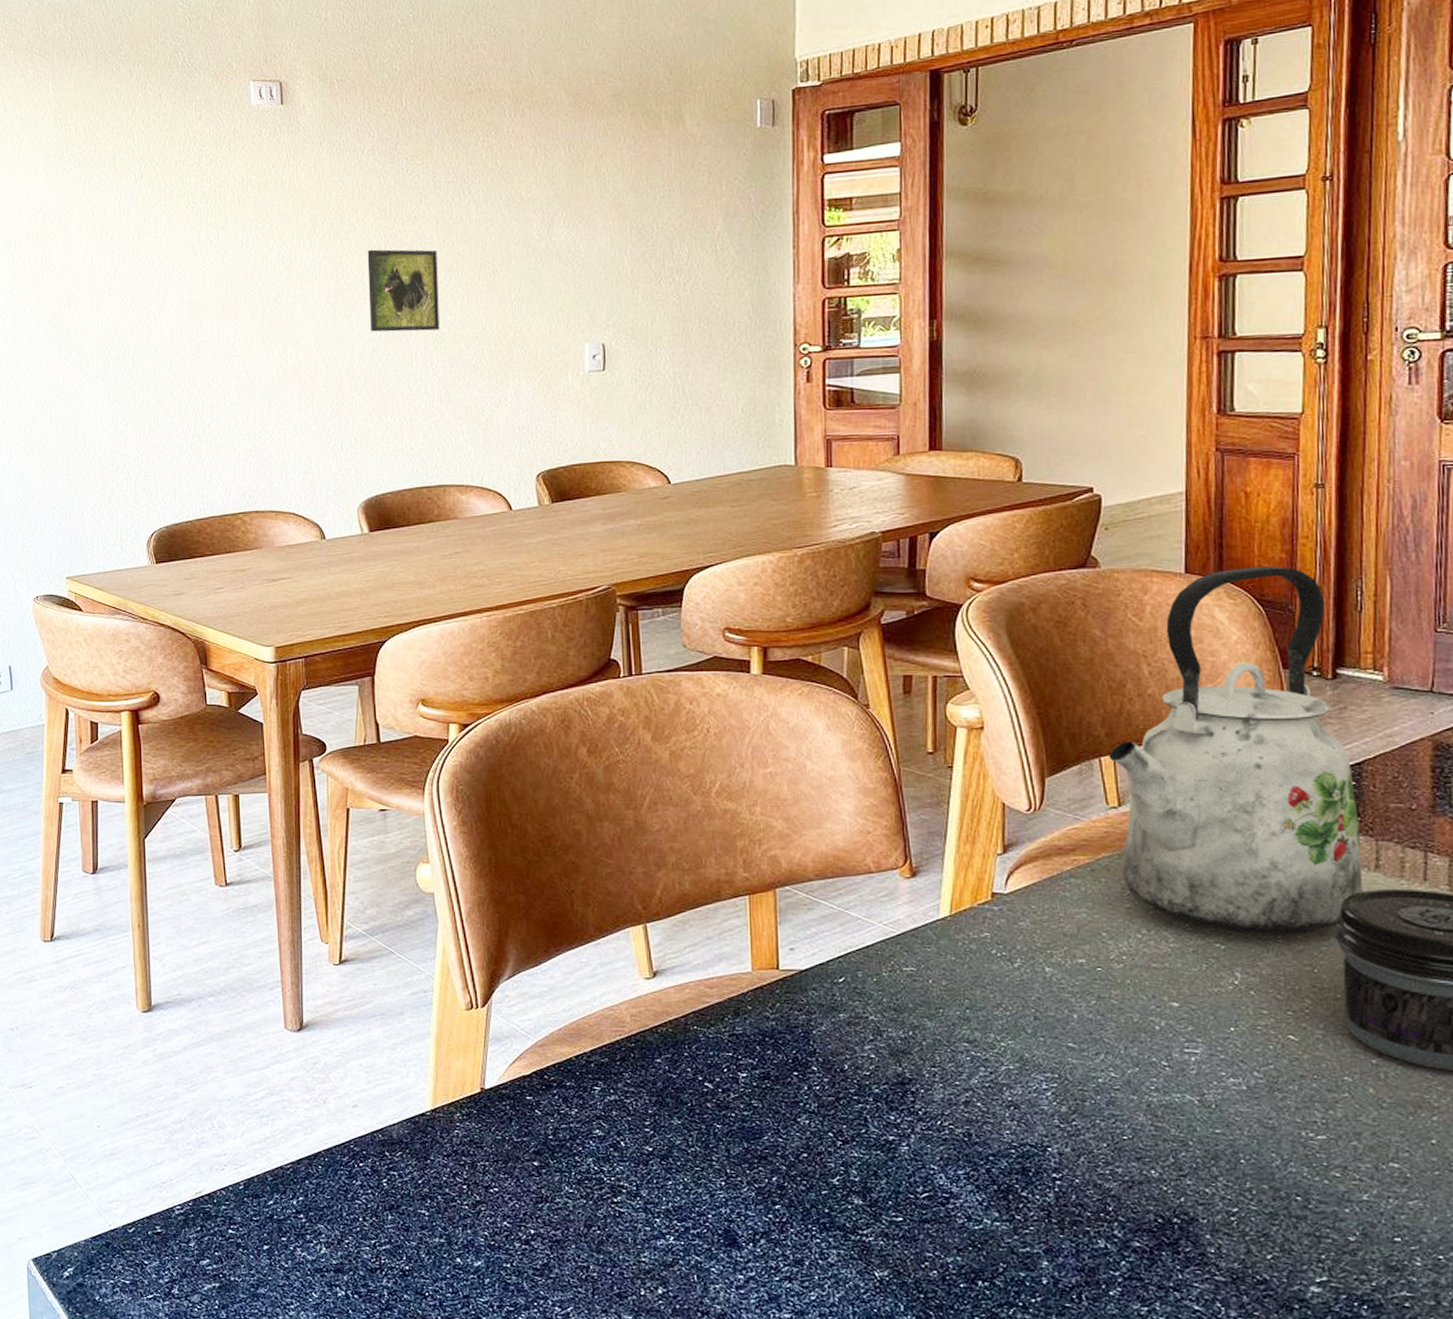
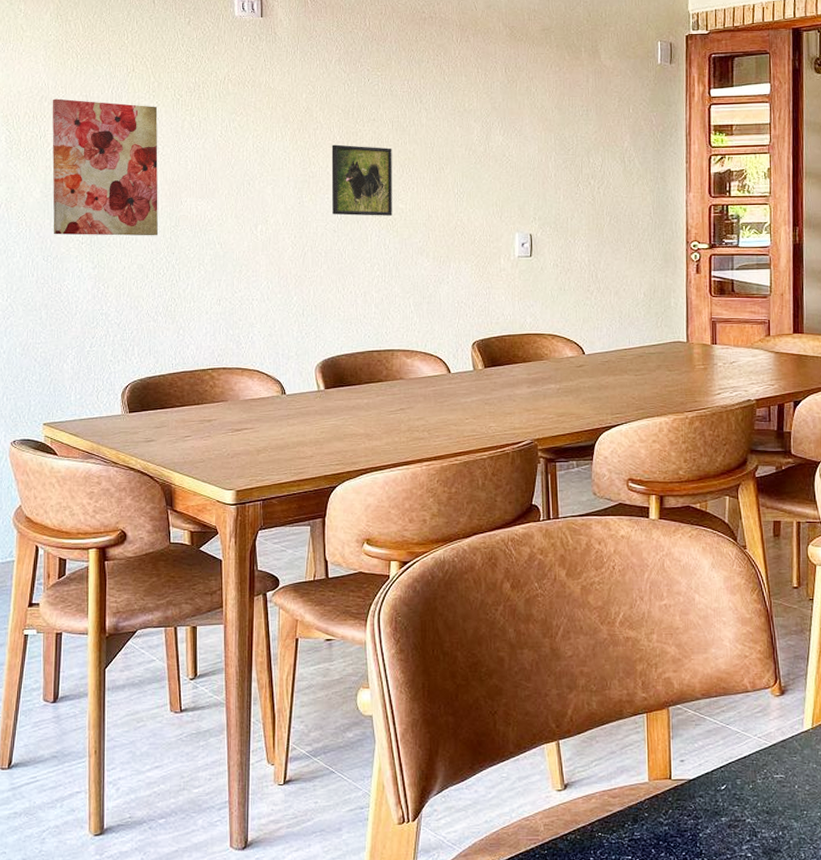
wall art: none [56,215,178,369] -> present [52,98,159,236]

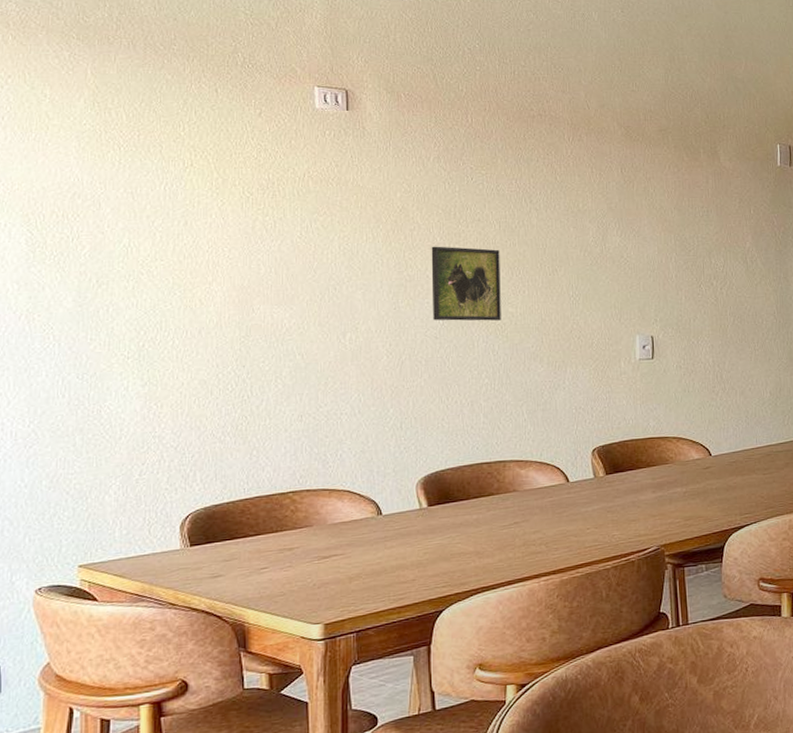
wall art: present [52,98,159,236] -> none [87,195,225,350]

